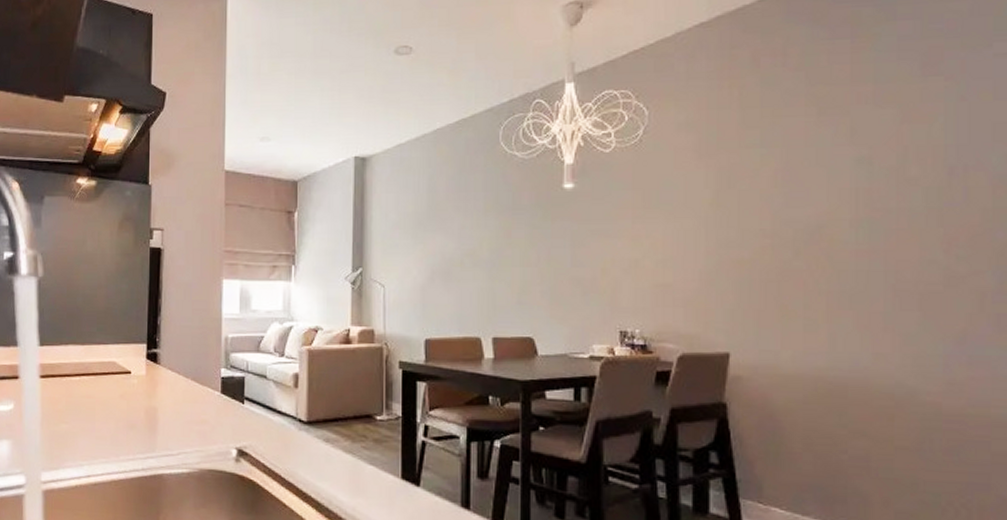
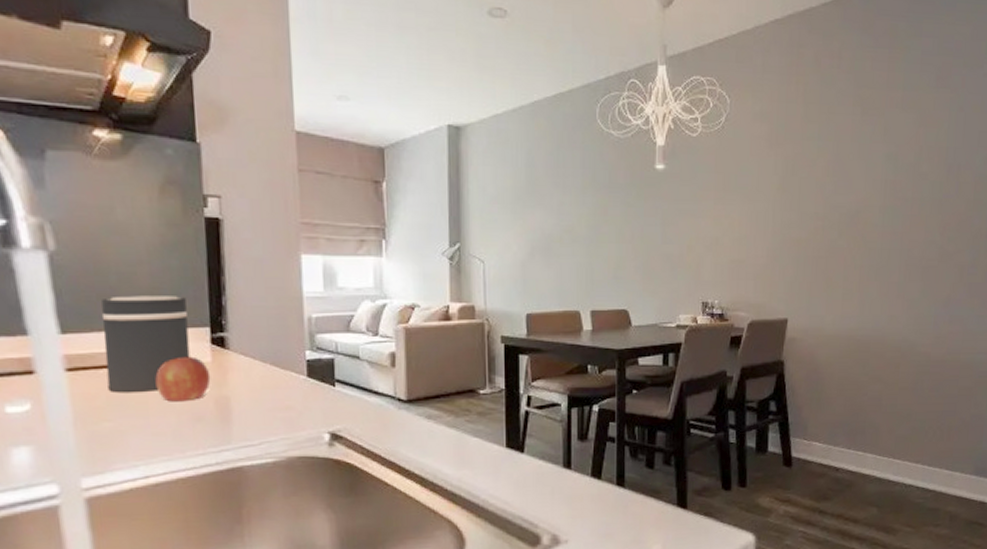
cylinder: none [68,315,130,400] -> present [101,296,190,394]
fruit: none [102,369,144,410] -> present [155,356,211,402]

